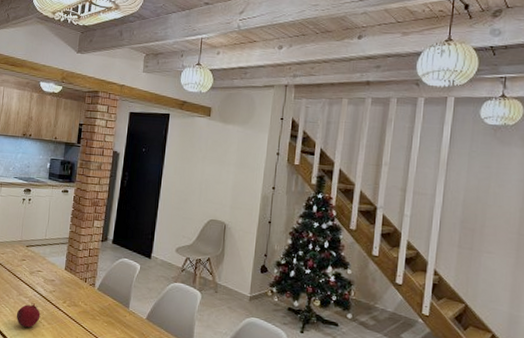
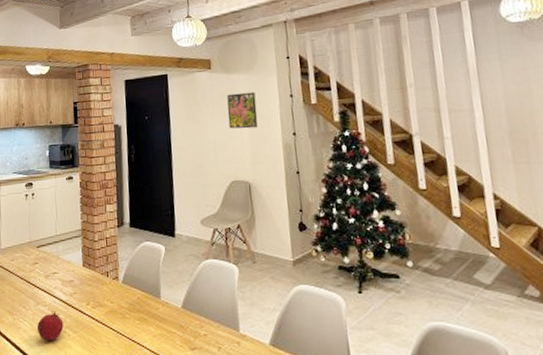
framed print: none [216,142,246,177] -> present [227,91,258,129]

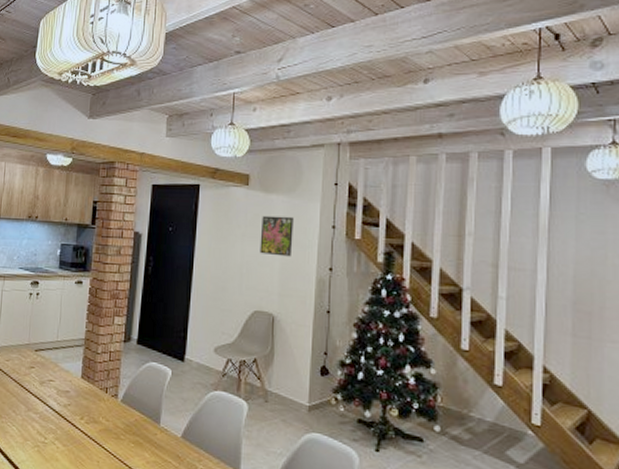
fruit: present [36,311,64,341] -> none [24,420,54,451]

